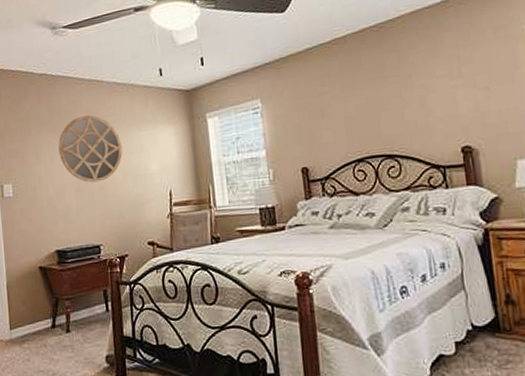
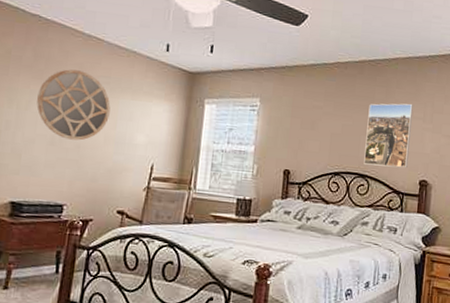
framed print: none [381,61,443,143] -> present [364,103,413,168]

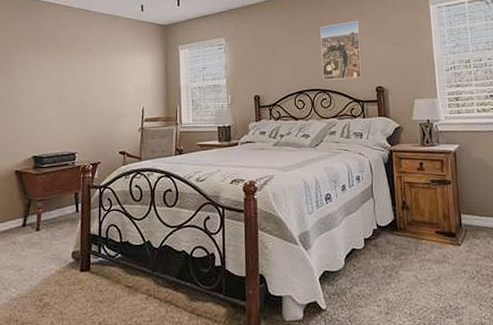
home mirror: present [36,69,111,141] -> none [44,39,103,98]

